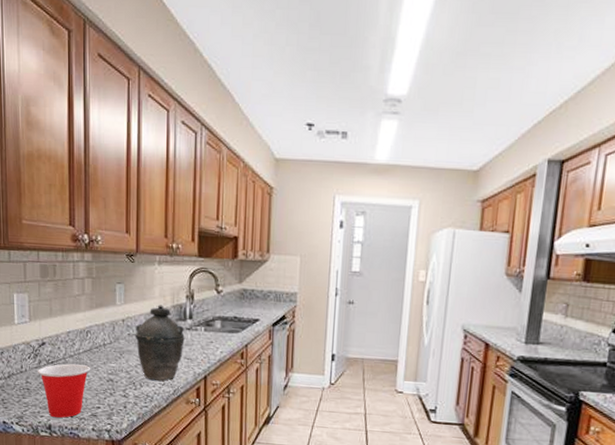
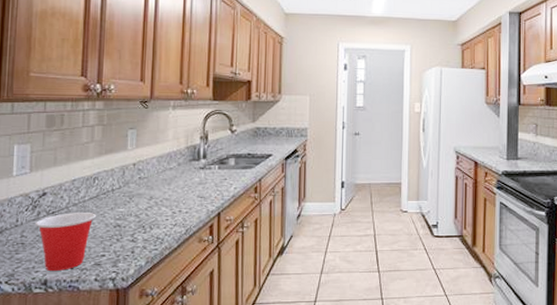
kettle: present [135,304,185,381] -> none [146,147,198,221]

